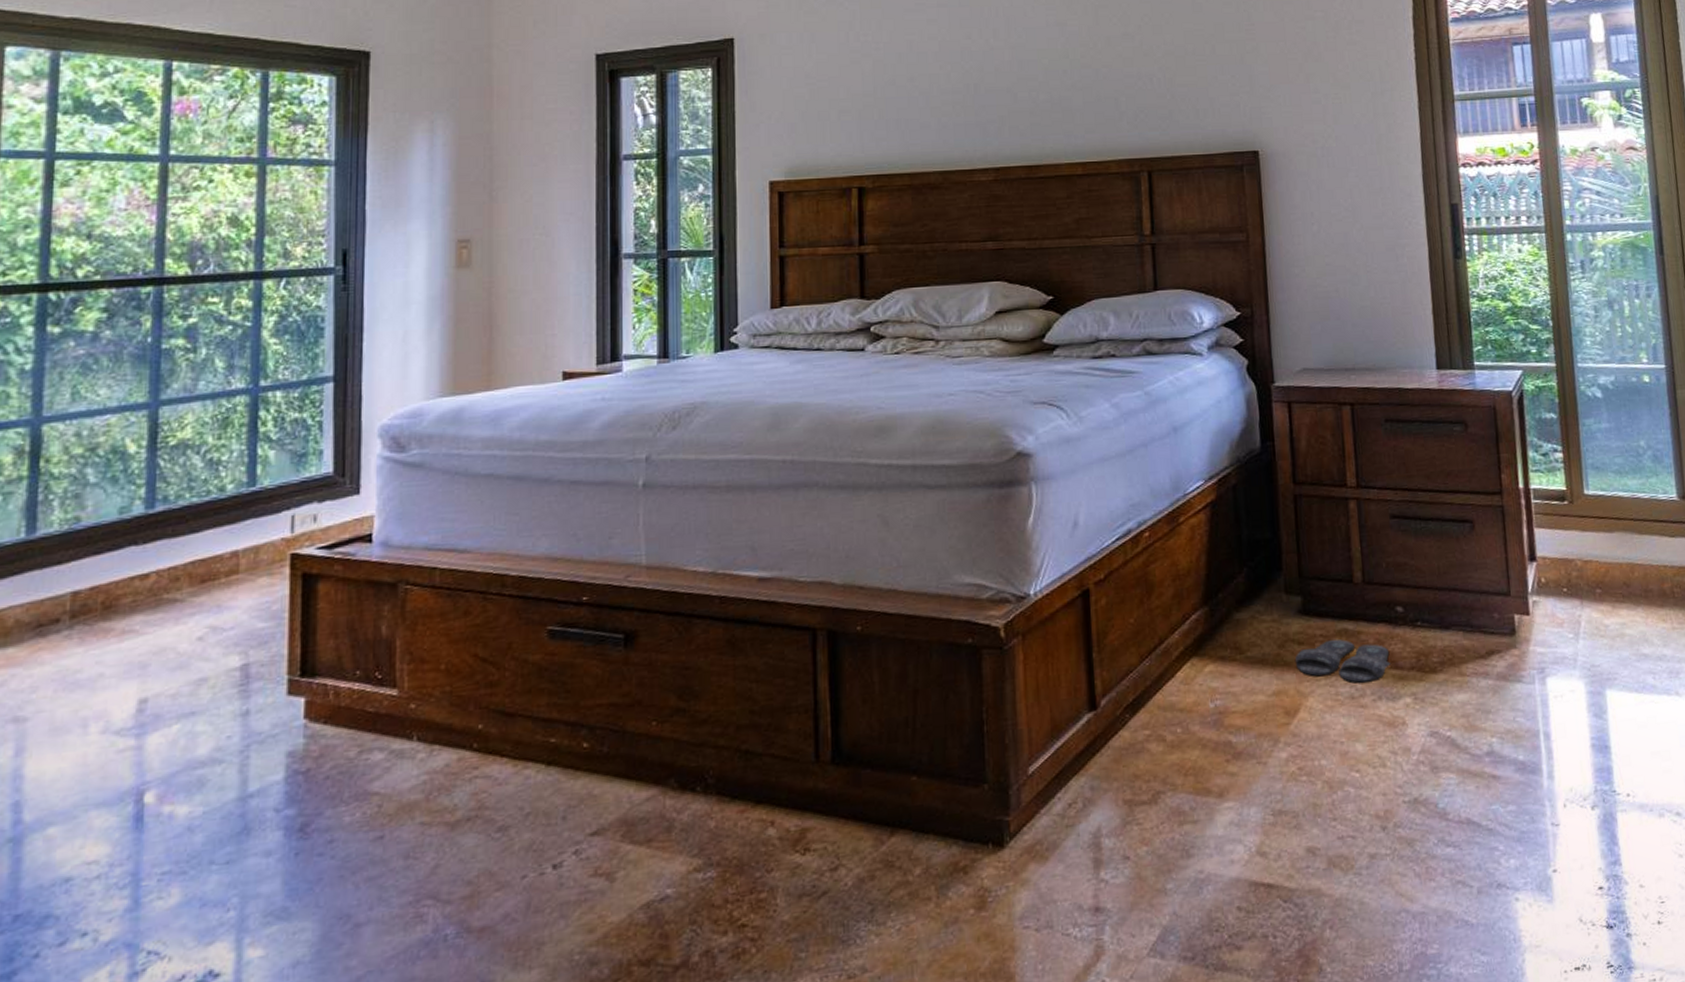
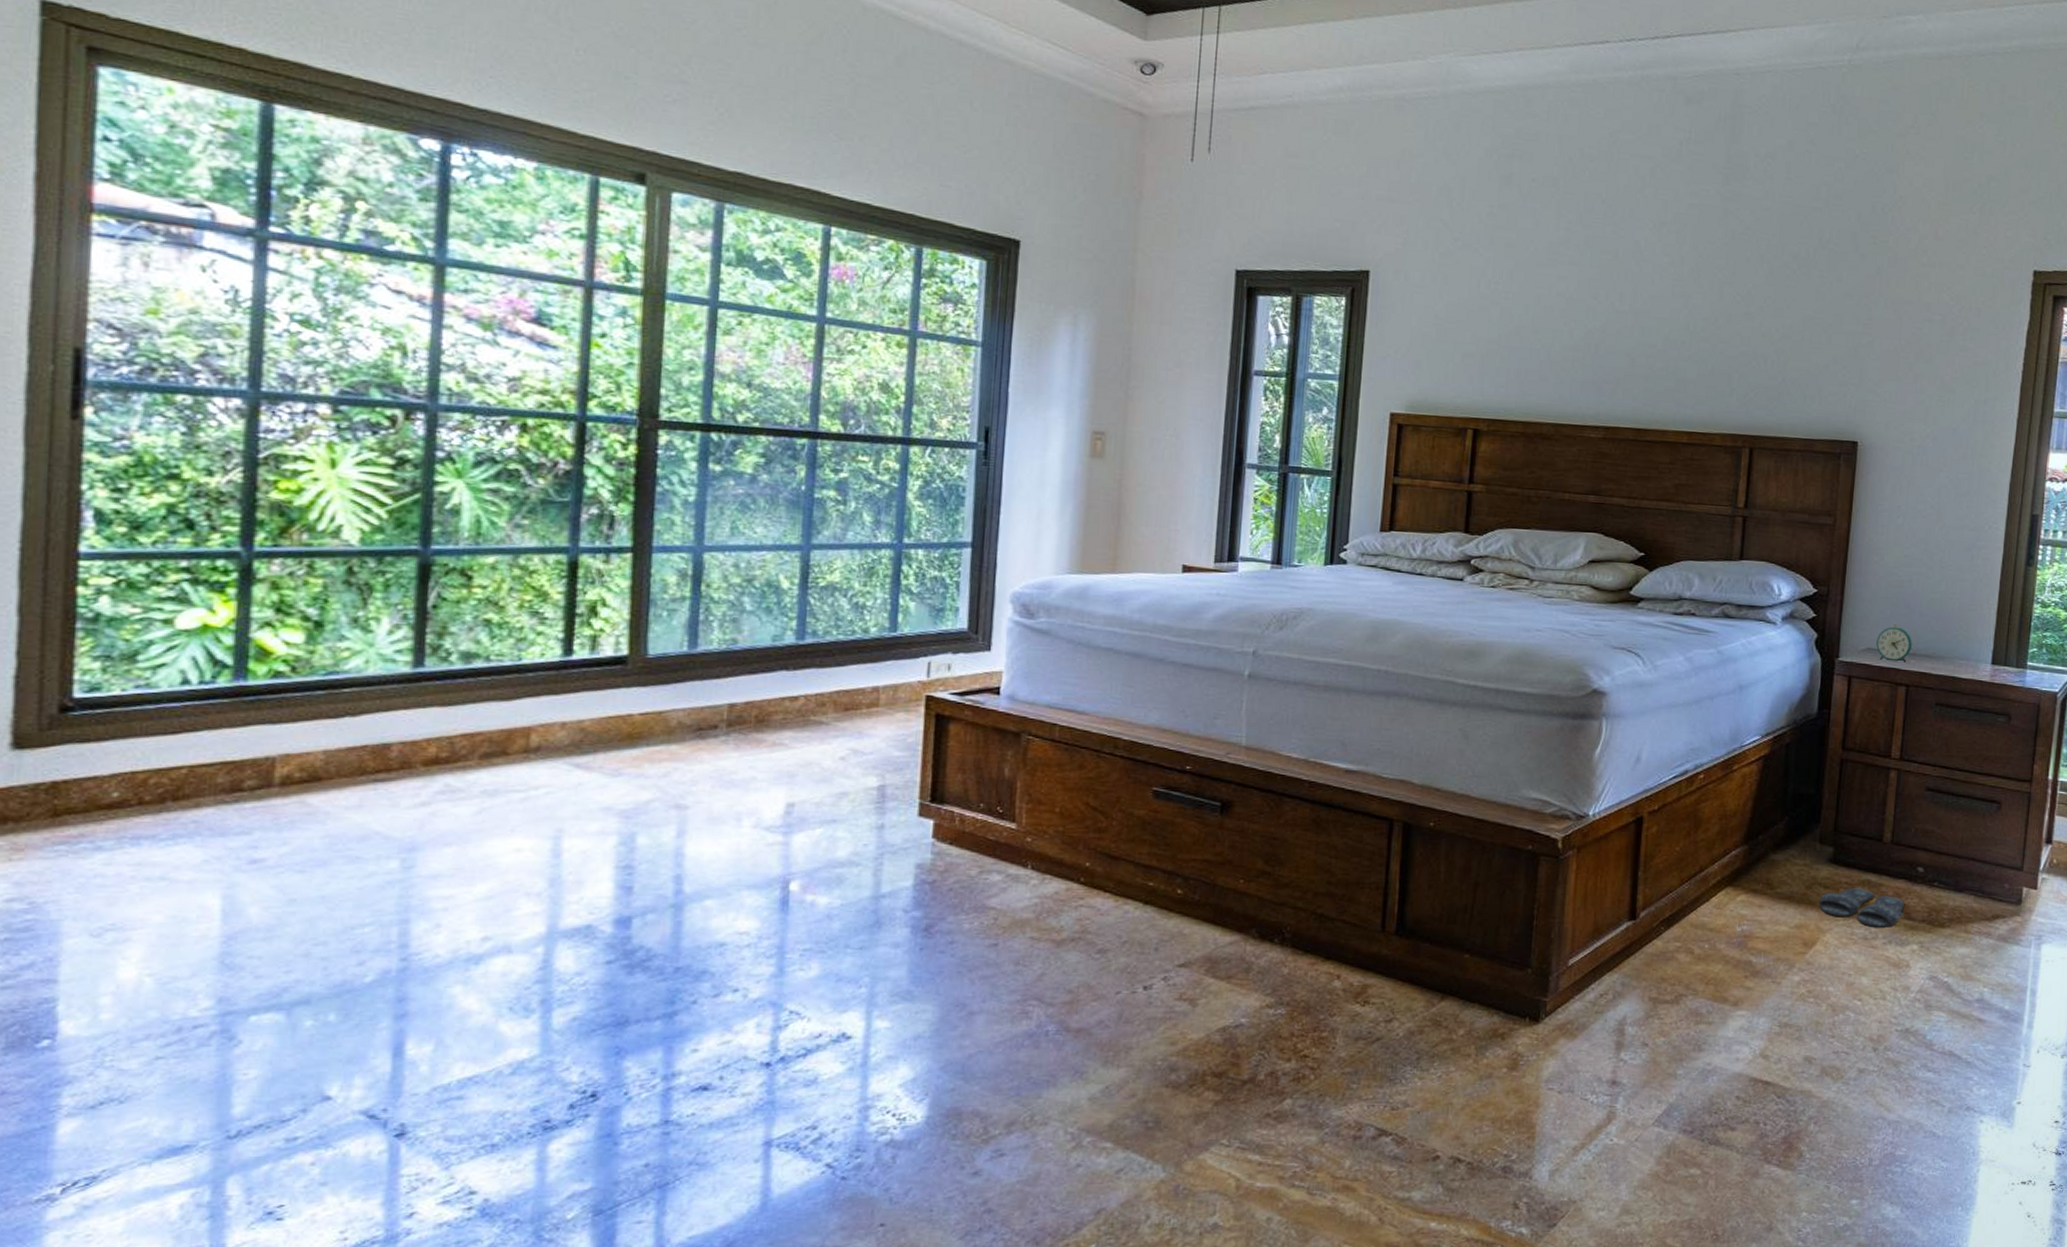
alarm clock: none [1311,339,1350,380] -> present [1876,624,1912,663]

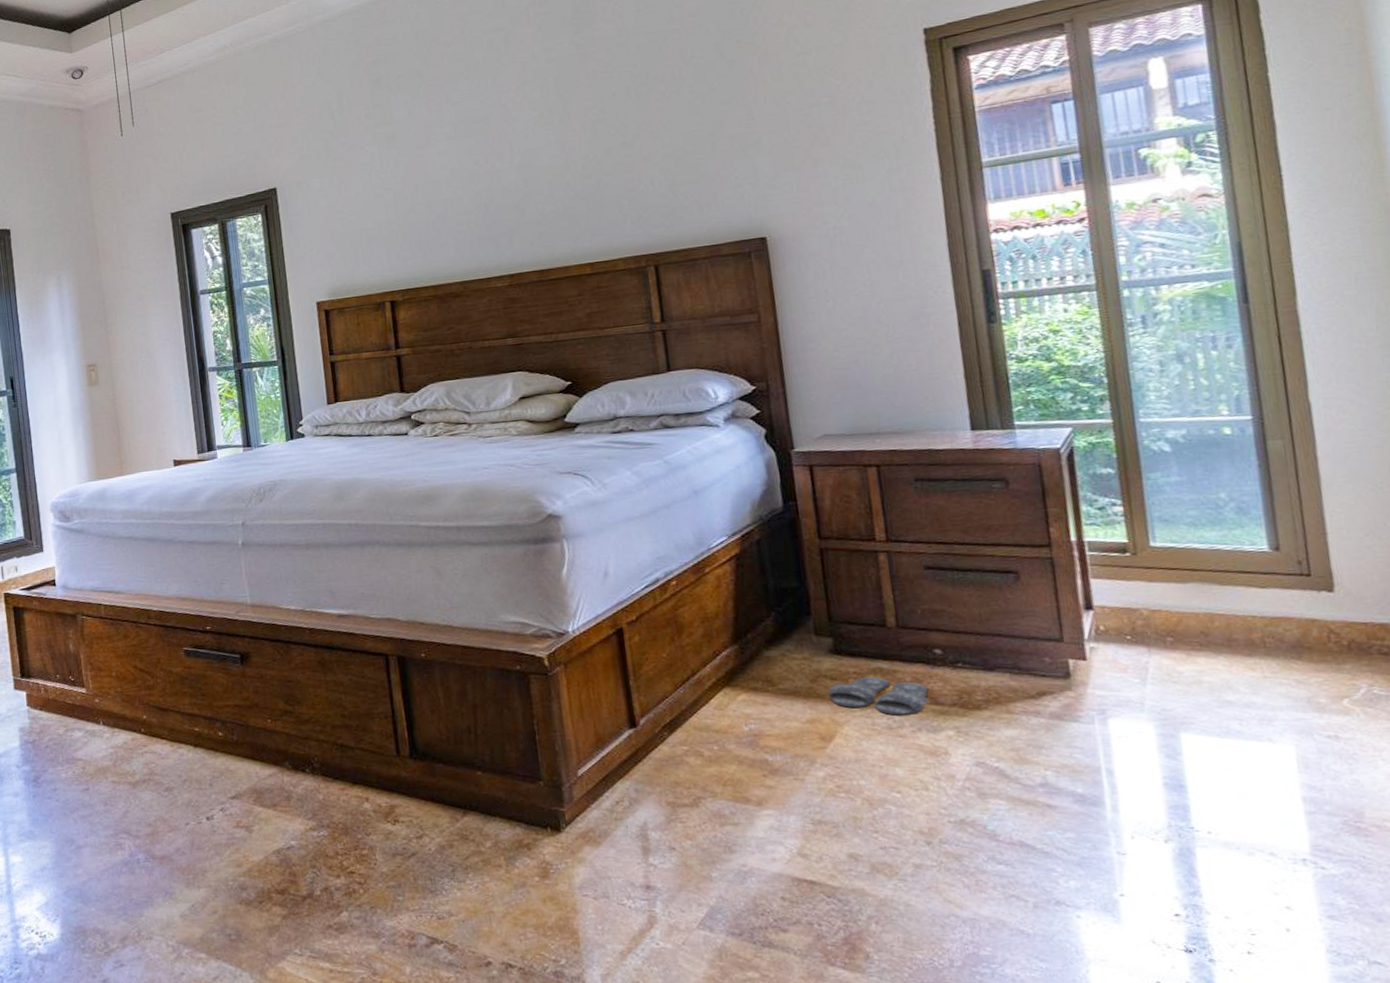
alarm clock: present [1876,624,1912,663] -> none [832,407,874,444]

